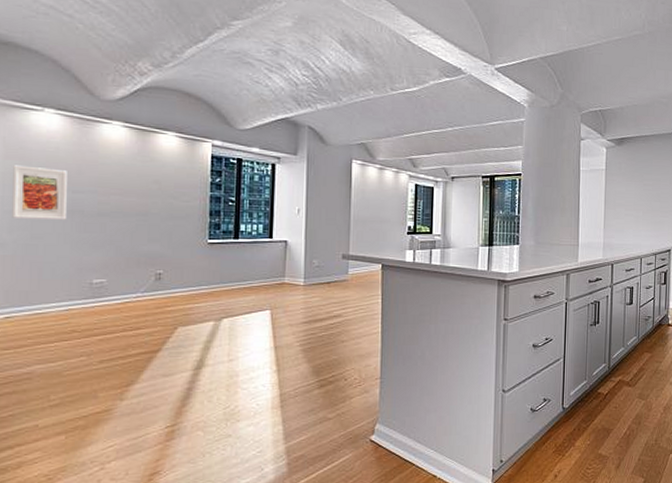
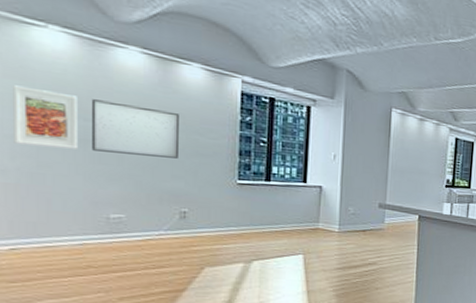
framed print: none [77,172,156,223] -> present [91,99,180,159]

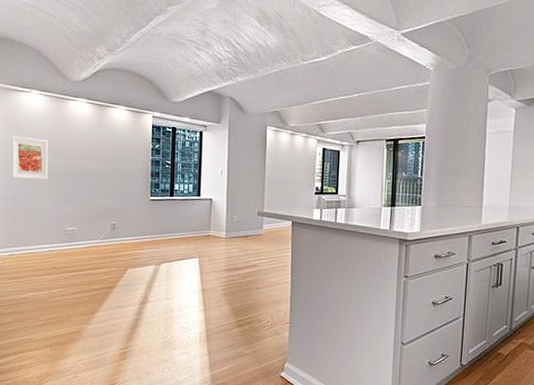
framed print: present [91,99,180,159] -> none [56,141,111,182]

